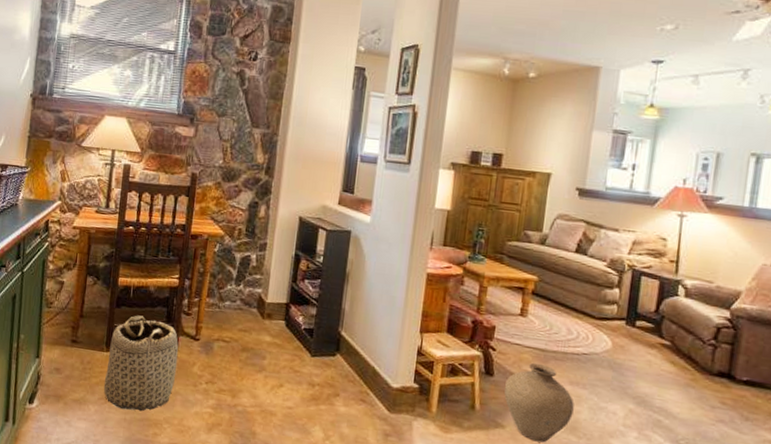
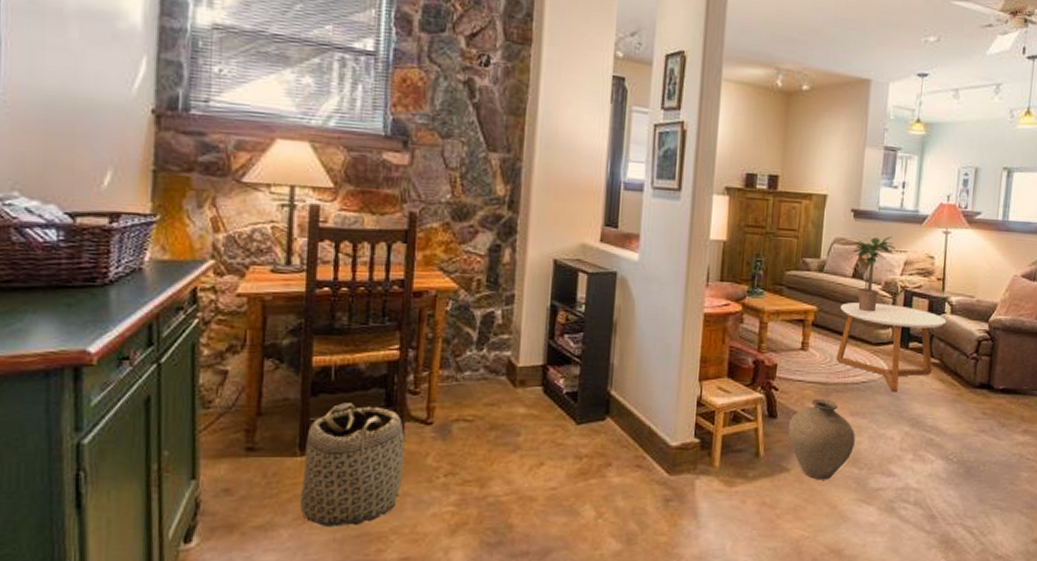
coffee table: none [556,275,680,368] -> present [836,302,947,392]
potted plant: none [577,216,623,288] -> present [853,237,895,312]

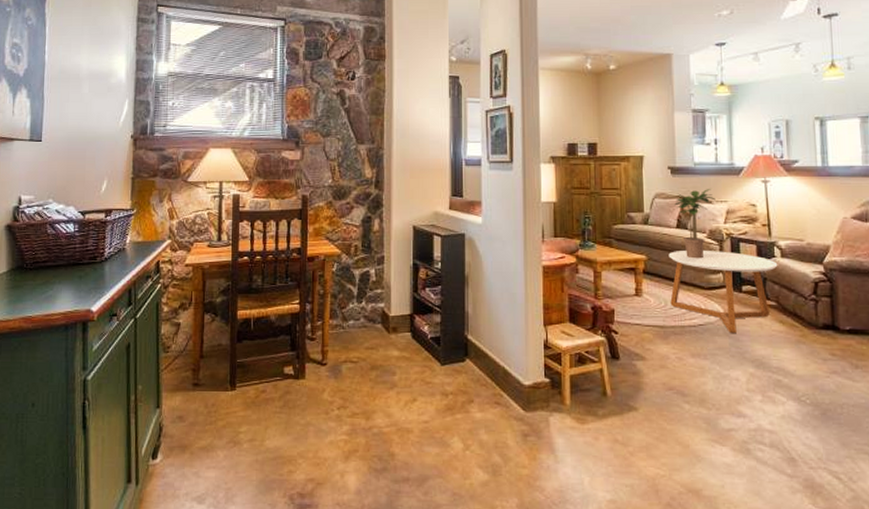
basket: present [299,402,405,528] -> none [231,347,307,451]
vase: present [787,398,855,480] -> none [631,340,699,420]

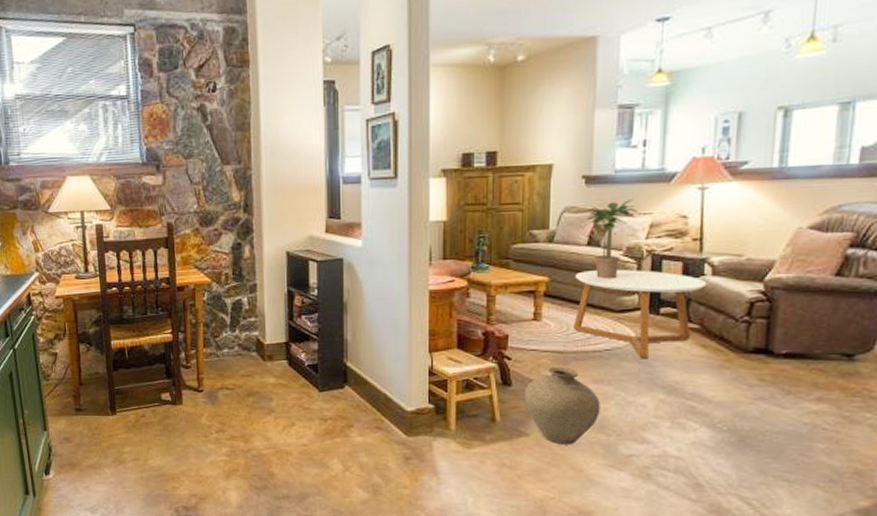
vase: none [631,340,699,420] -> present [524,366,600,445]

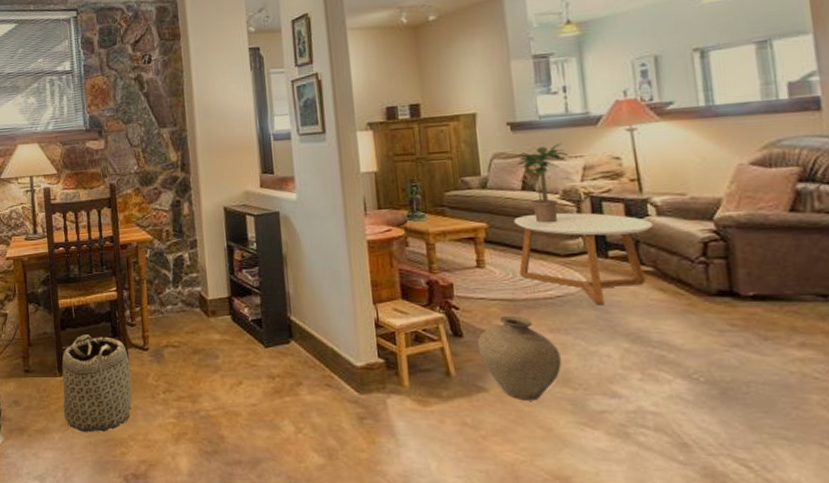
basket: none [114,375,185,469] -> present [62,334,132,433]

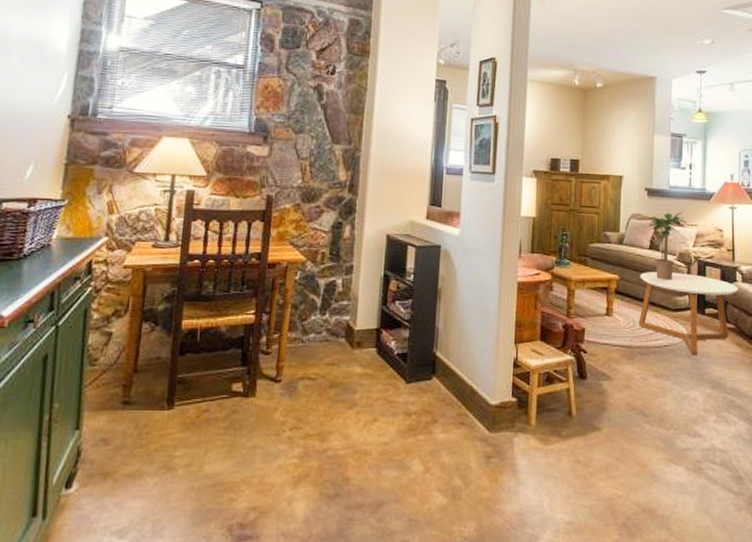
basket: present [62,334,132,433] -> none [164,361,257,477]
vase: present [477,315,562,401] -> none [597,360,660,440]

